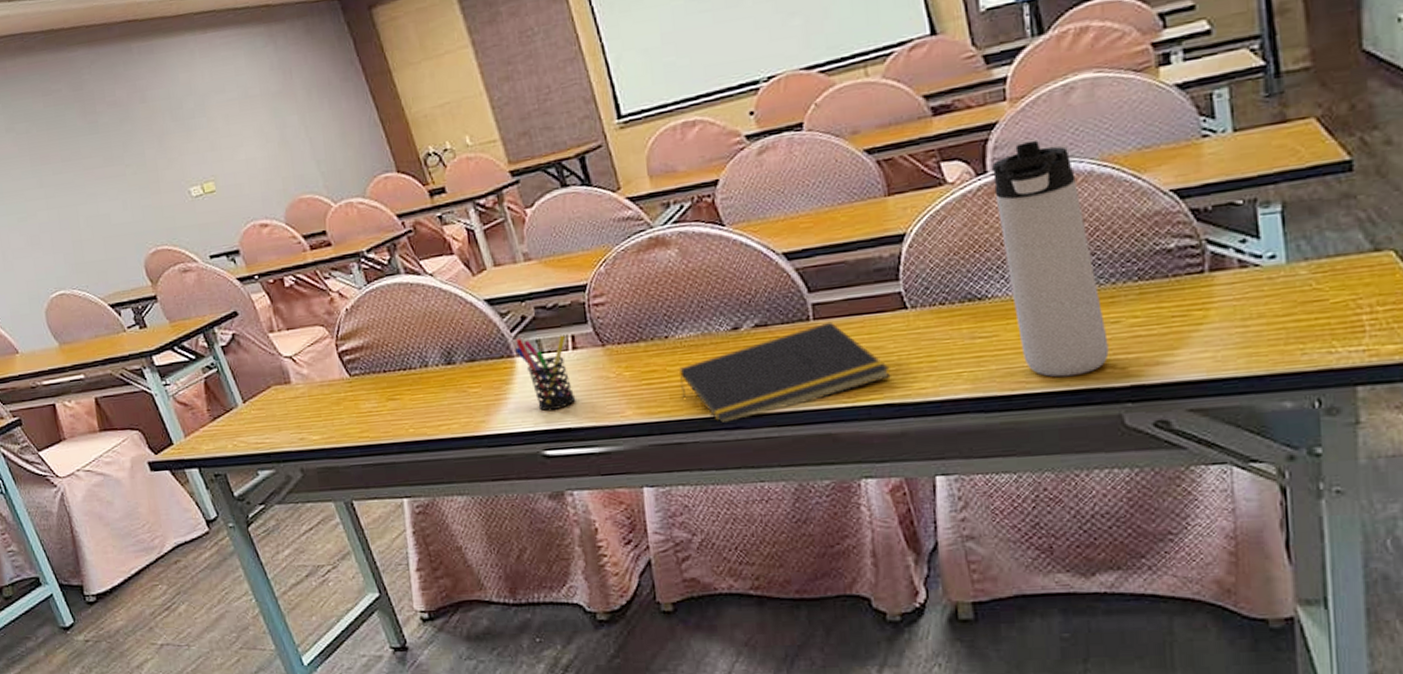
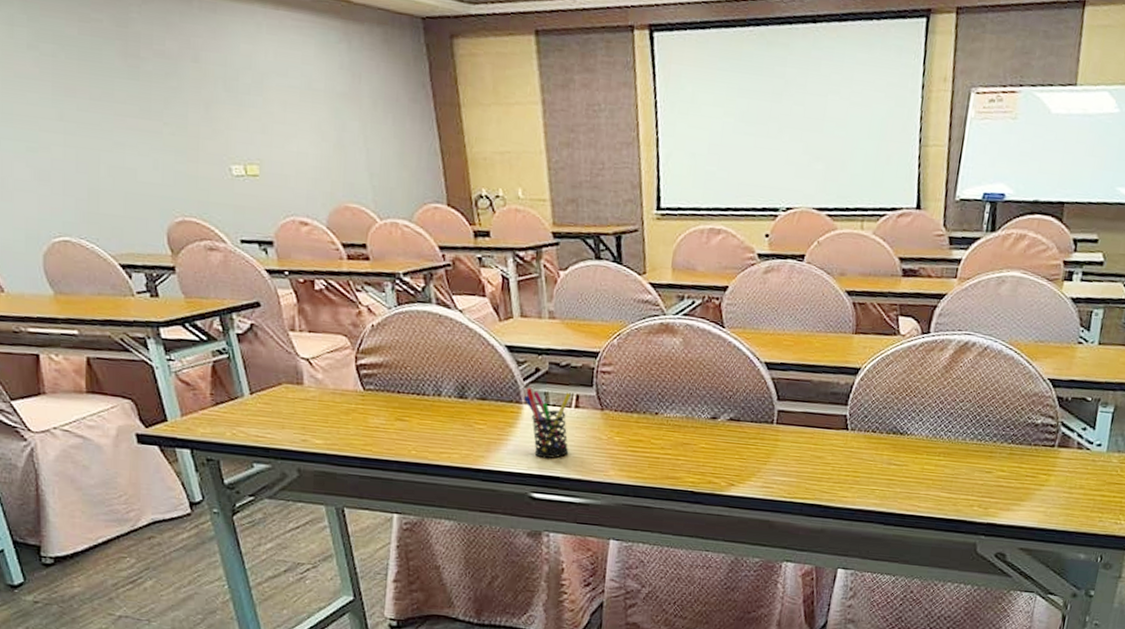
notepad: present [679,321,891,422] -> none [659,428,825,496]
thermos bottle: present [992,140,1109,377] -> none [921,315,990,508]

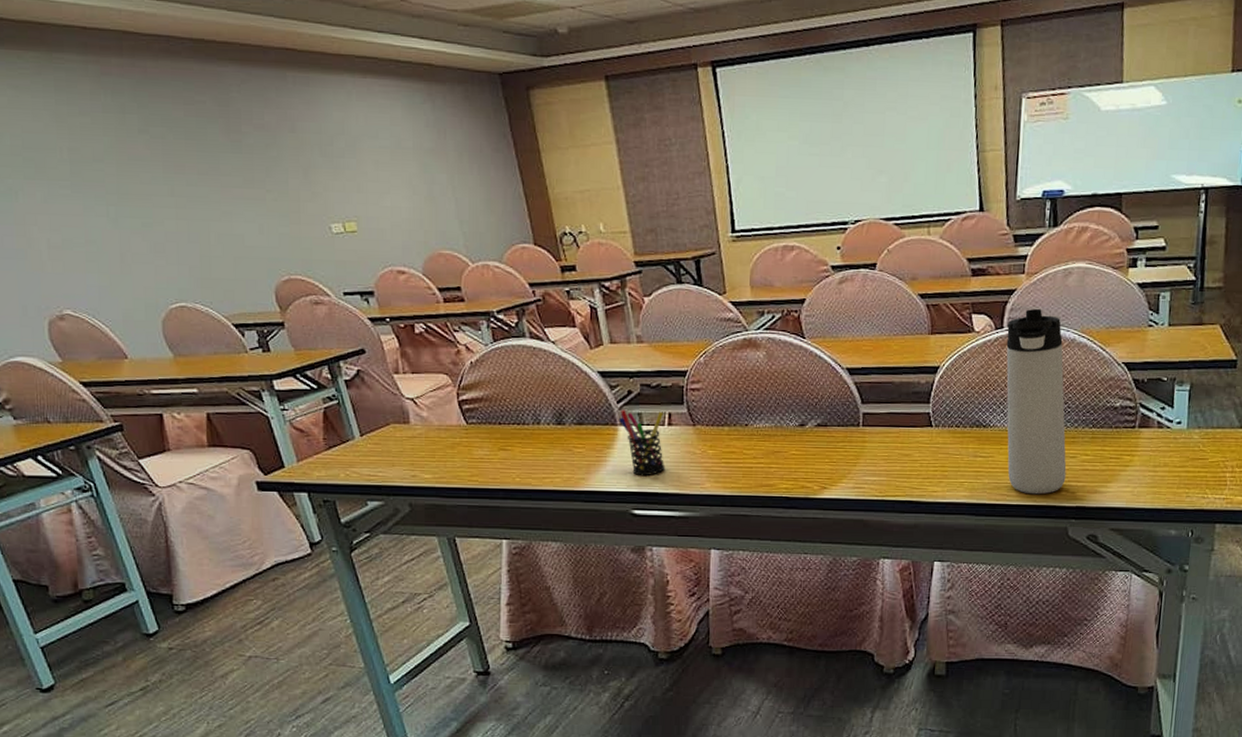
thermos bottle: none [921,315,990,508] -> present [1006,308,1067,495]

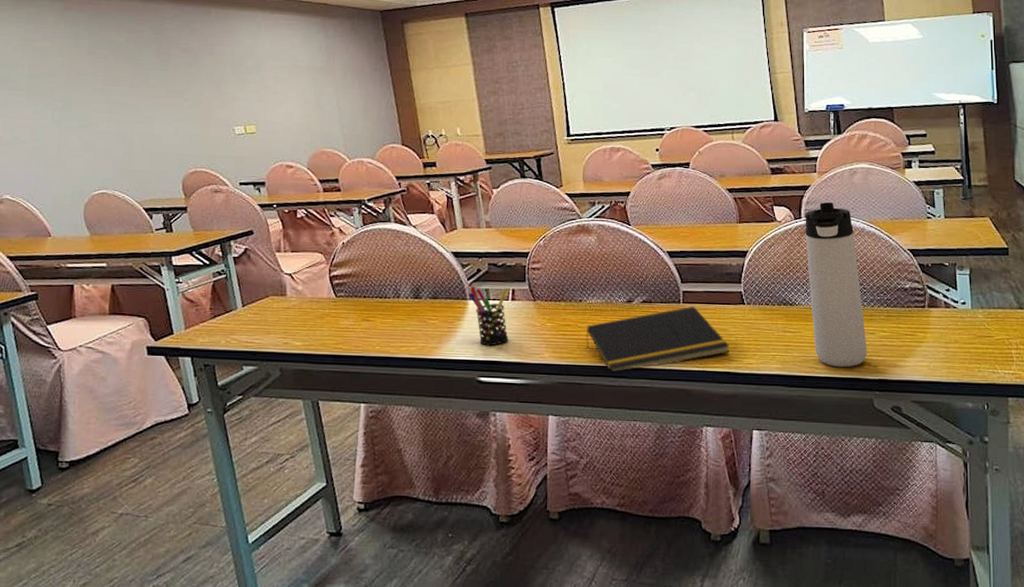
notepad: none [752,429,913,502] -> present [586,306,730,371]

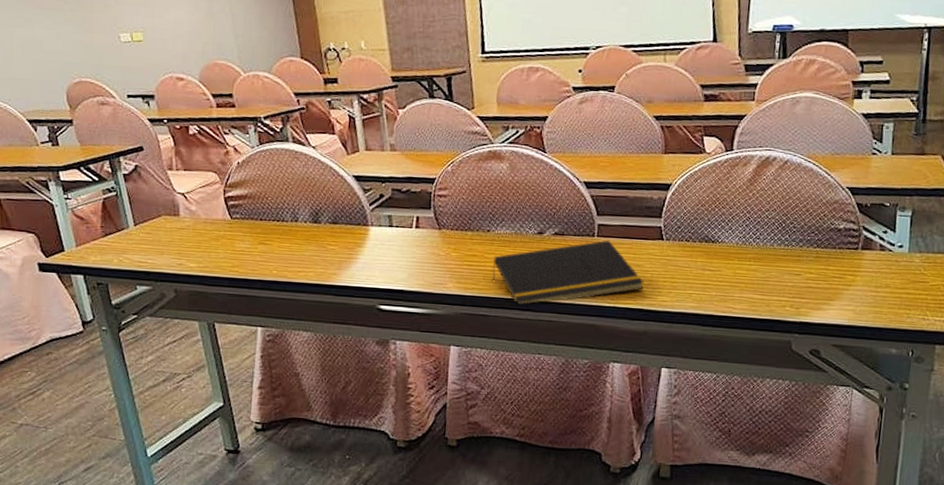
pen holder: present [469,285,509,346] -> none [370,211,412,275]
thermos bottle: present [805,201,867,368] -> none [734,133,791,309]

